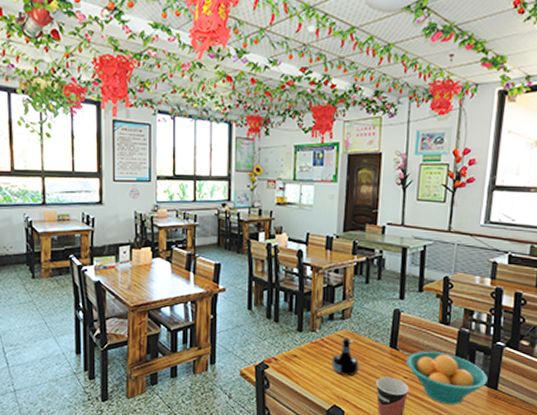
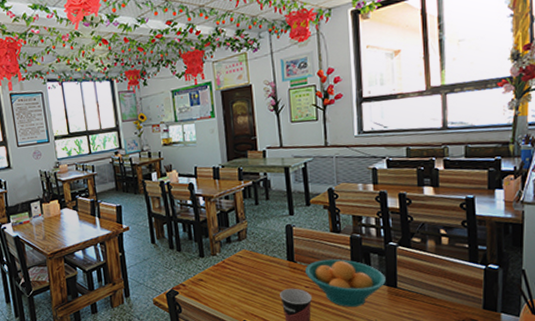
tequila bottle: present [331,337,359,376] -> none [235,257,262,293]

